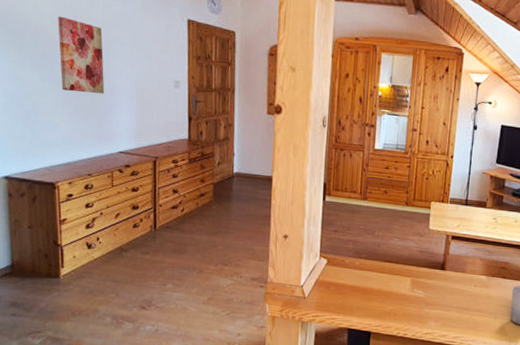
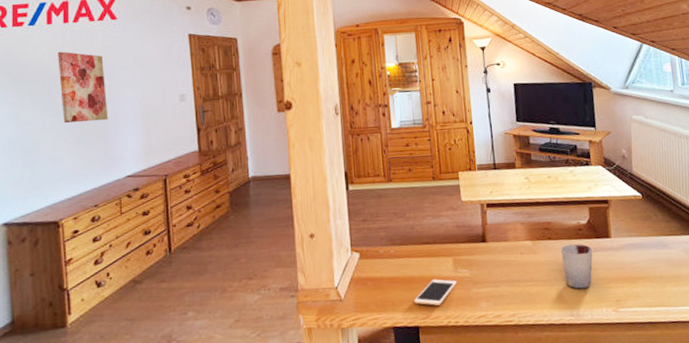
cell phone: none [370,294,412,317] -> present [414,279,457,306]

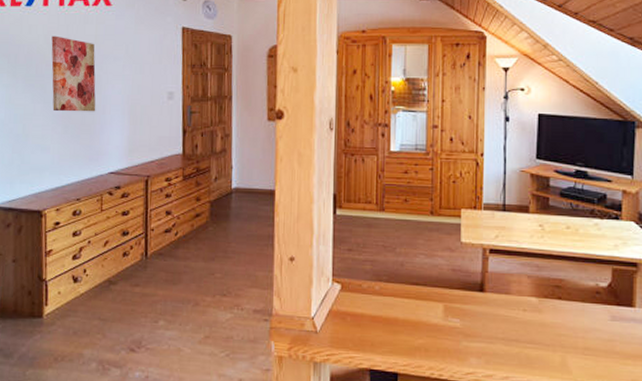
cell phone: present [414,279,457,306] -> none [396,324,446,354]
cup: present [560,243,593,289] -> none [571,307,610,361]

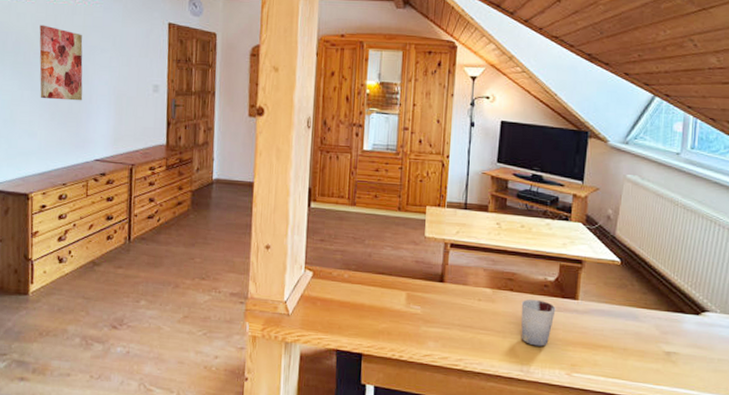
cup: none [571,307,610,361] -> present [521,299,556,347]

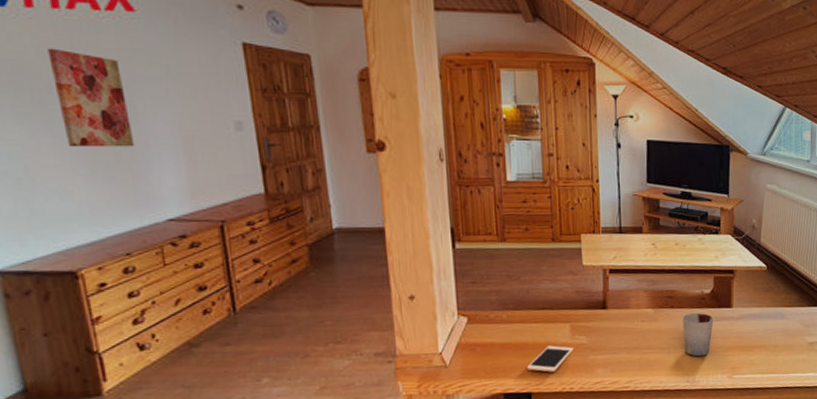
cell phone: none [361,310,407,337] -> present [527,345,574,372]

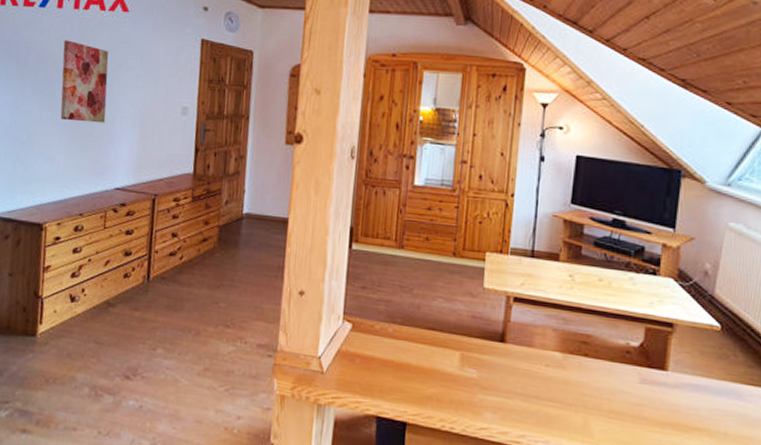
cell phone: present [527,345,574,372] -> none [406,372,461,404]
cup: present [682,312,714,357] -> none [597,367,640,426]

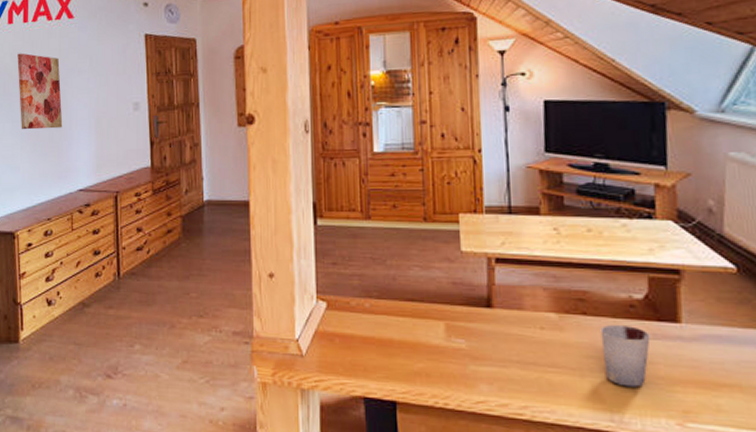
cup: none [597,367,640,426] -> present [600,324,651,387]

